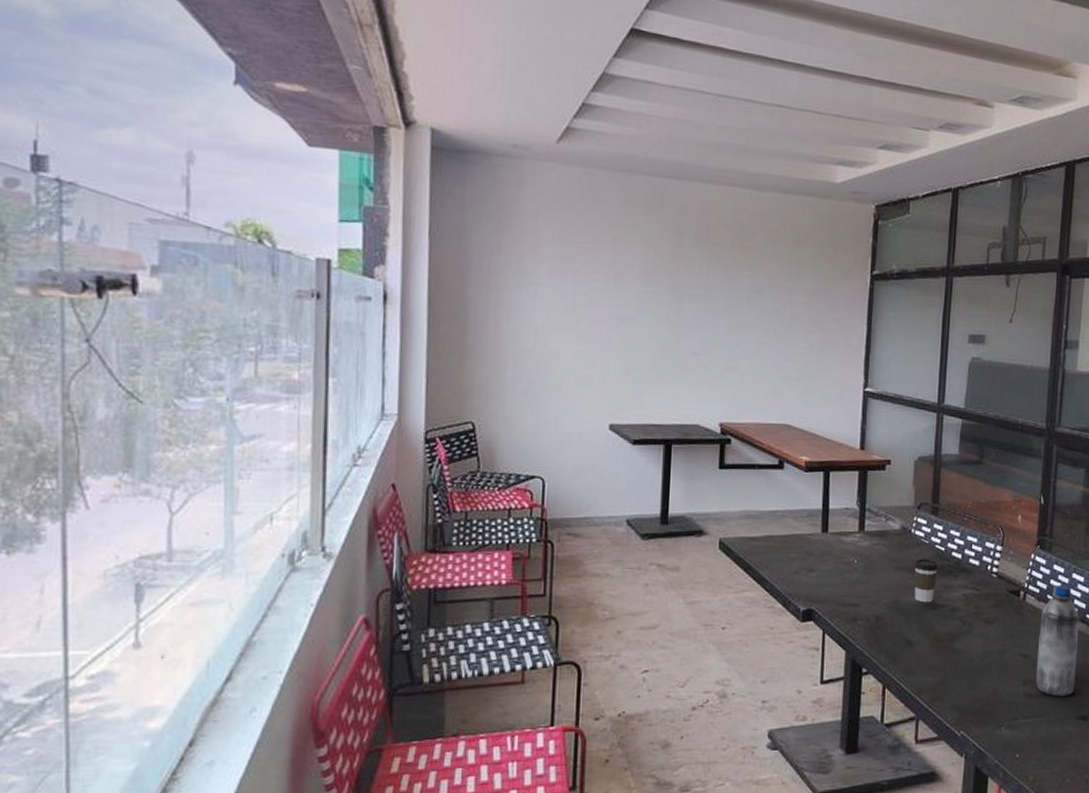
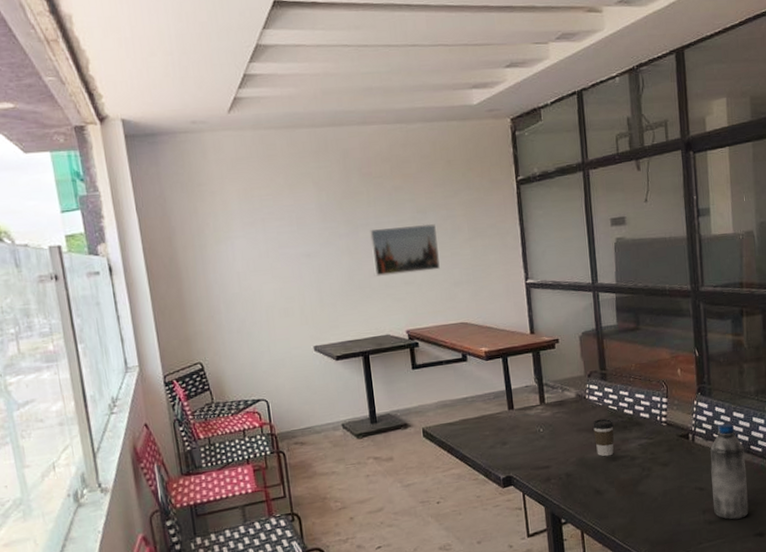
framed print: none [694,302,772,360] -> present [370,223,440,276]

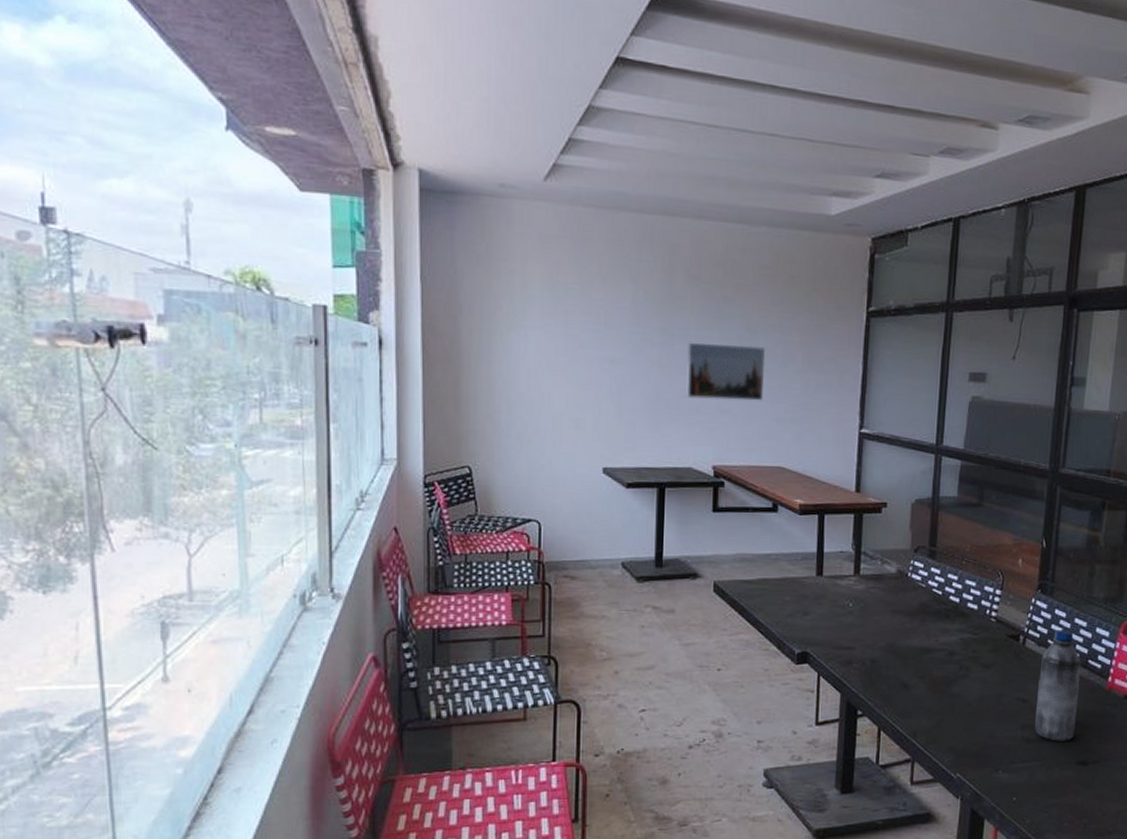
coffee cup: present [592,418,614,457] -> none [910,602,935,647]

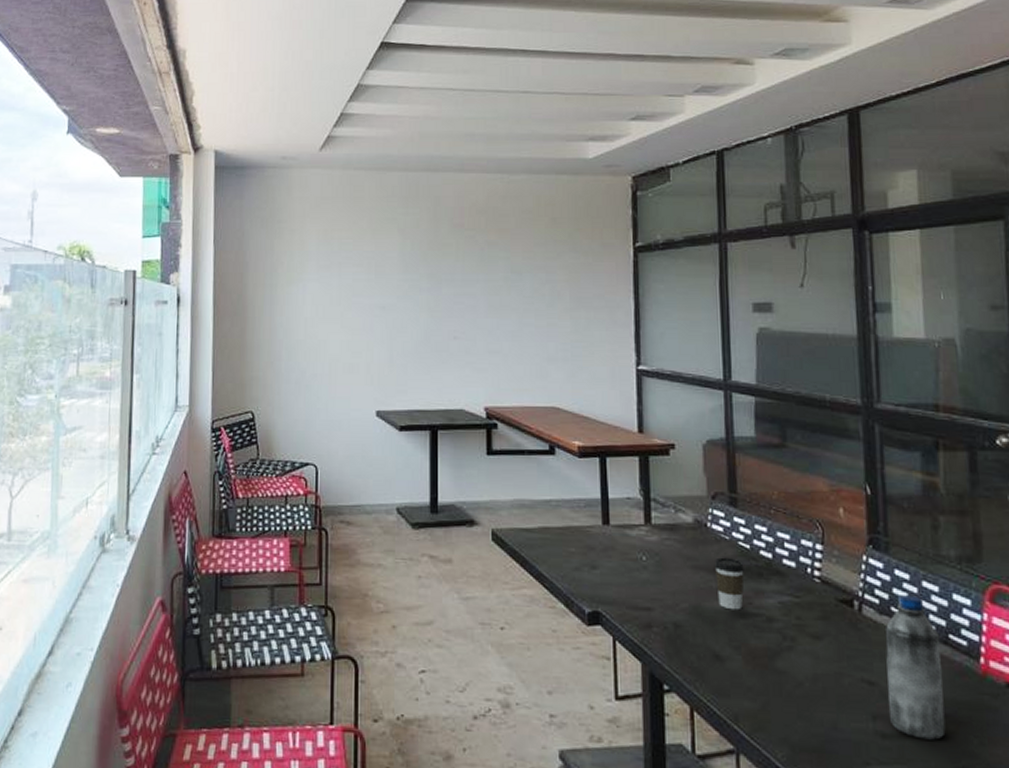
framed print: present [686,343,765,401] -> none [455,286,532,341]
coffee cup: none [910,602,935,647] -> present [714,557,745,610]

